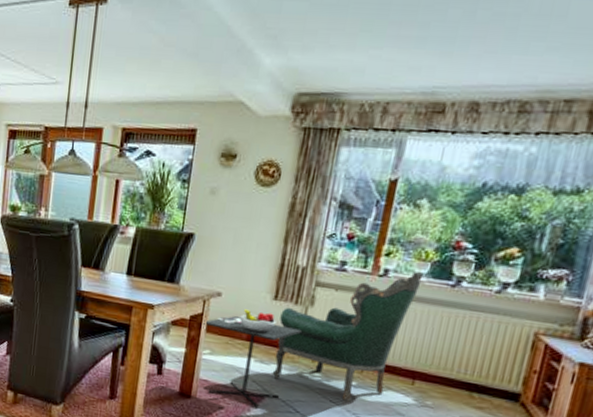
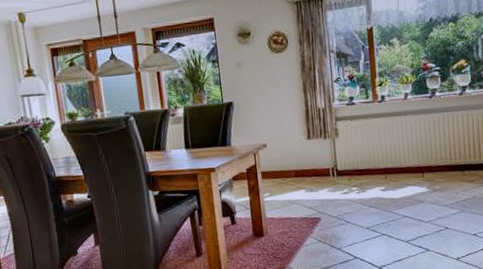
kitchen table: present [203,309,301,409] -> none [258,150,335,229]
armchair: present [272,272,422,402] -> none [316,93,409,204]

